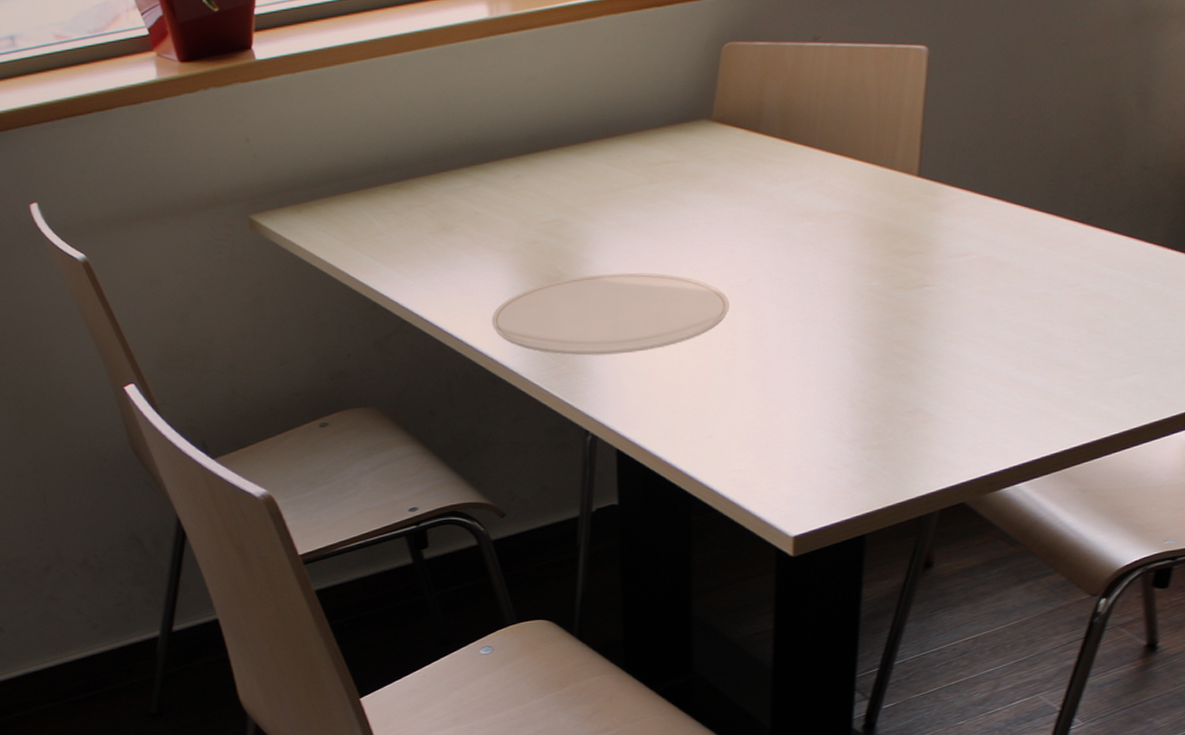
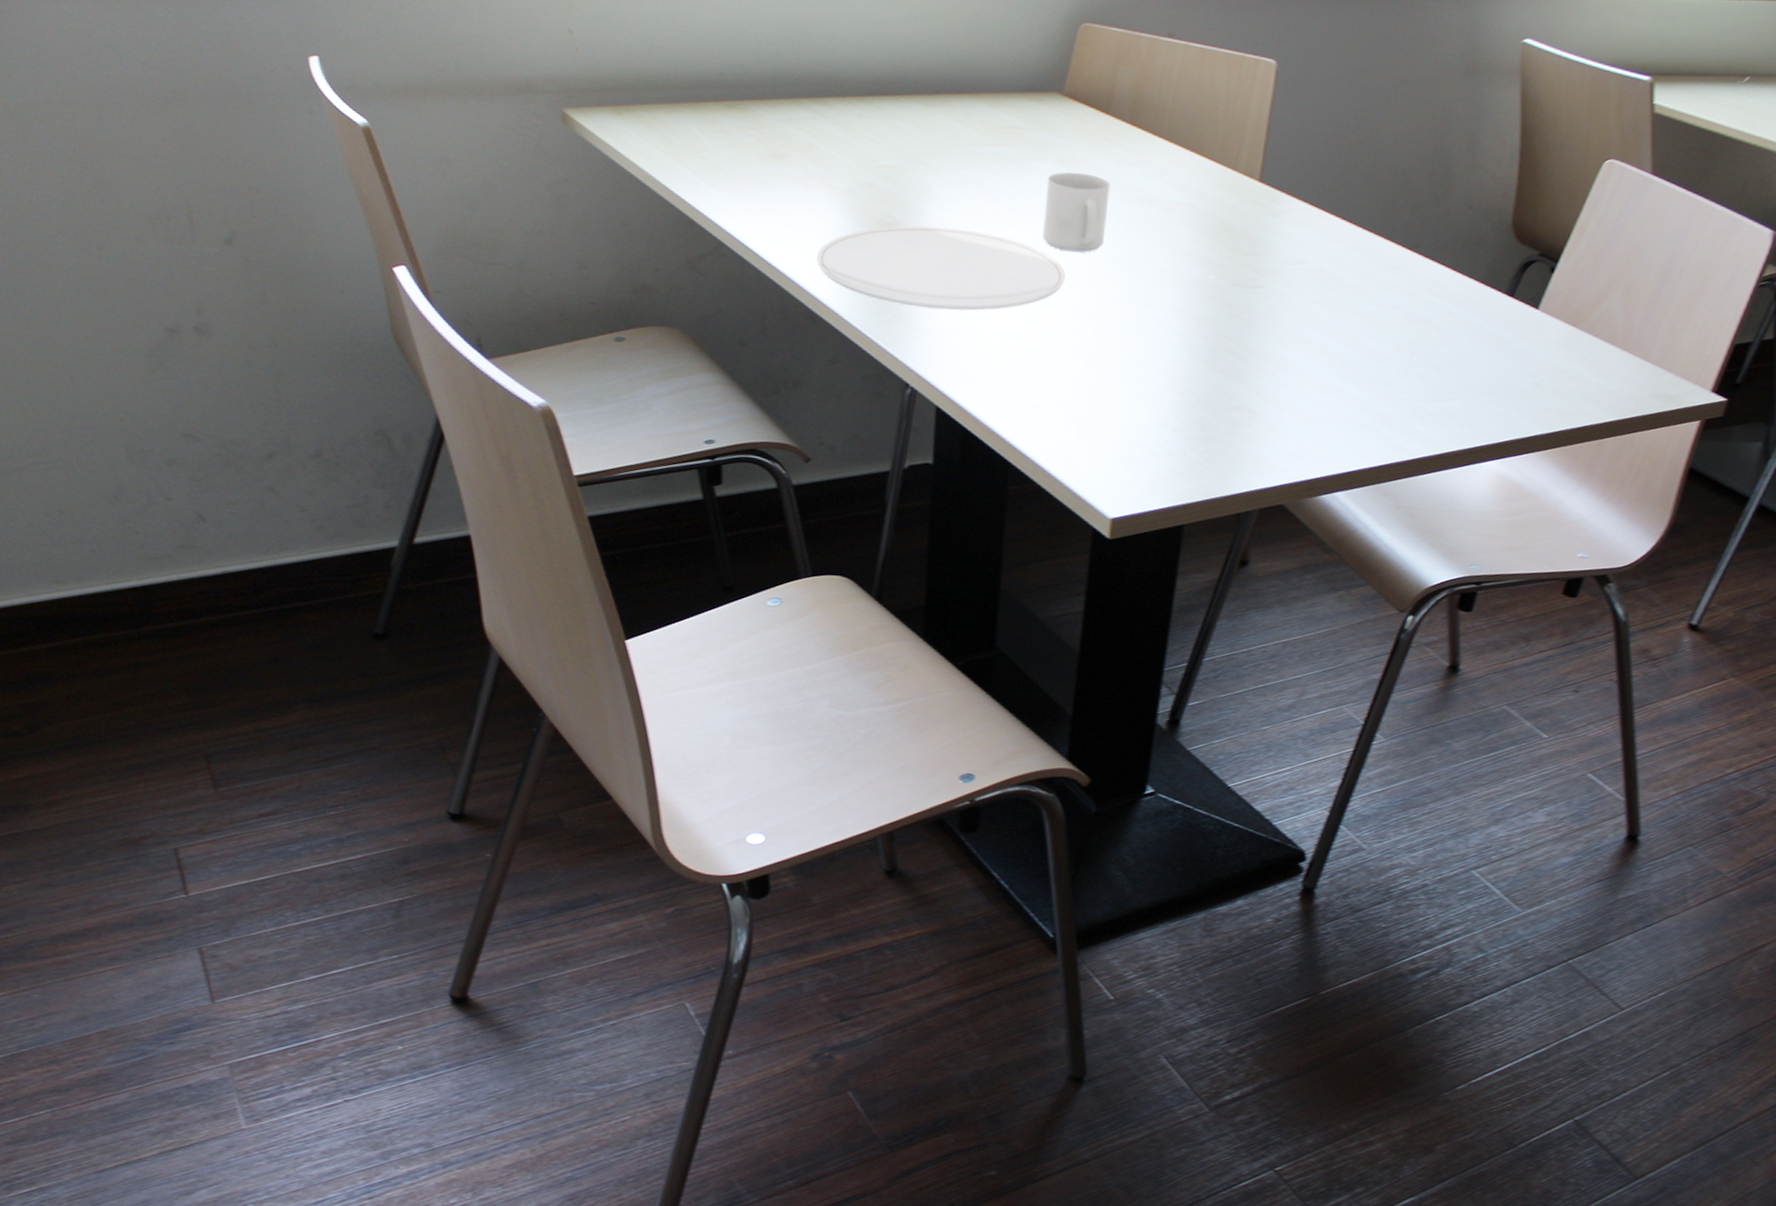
cup: none [703,197,767,278] -> present [1042,172,1111,252]

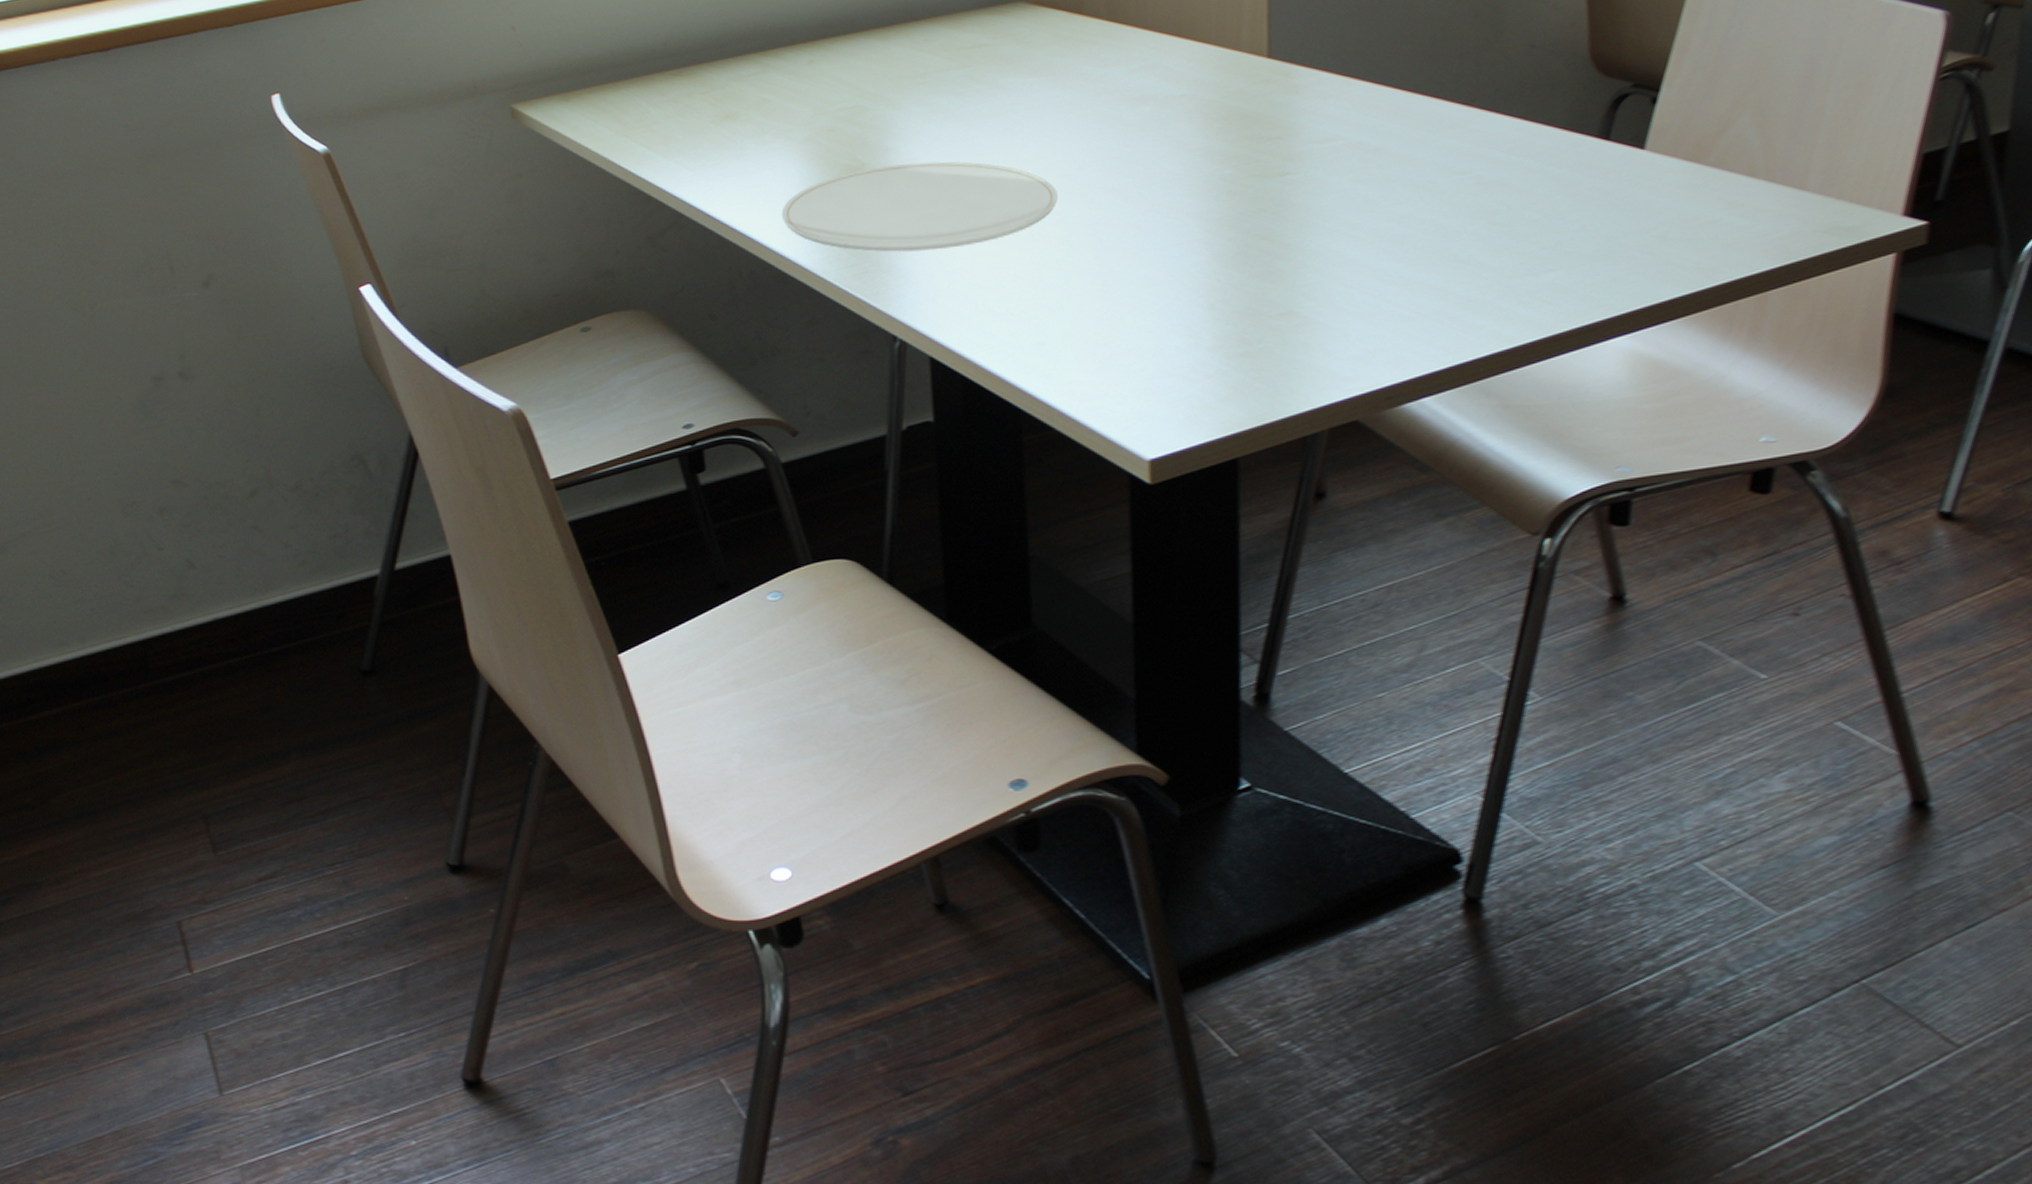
cup: present [1042,172,1111,252] -> none [1023,81,1097,167]

